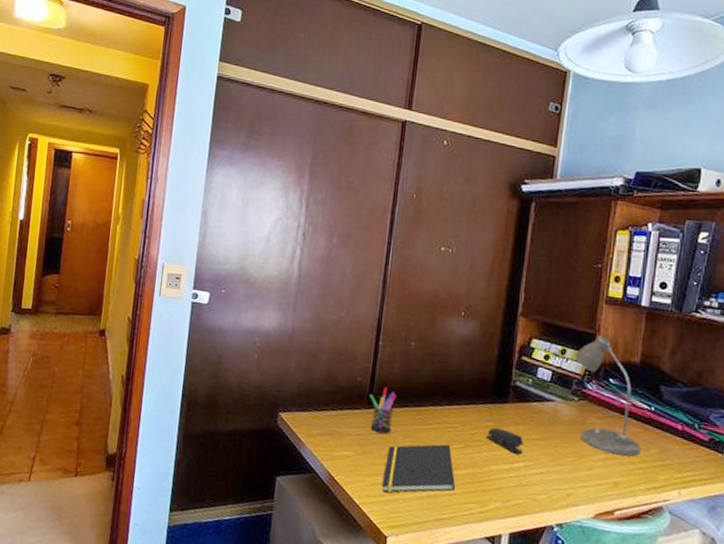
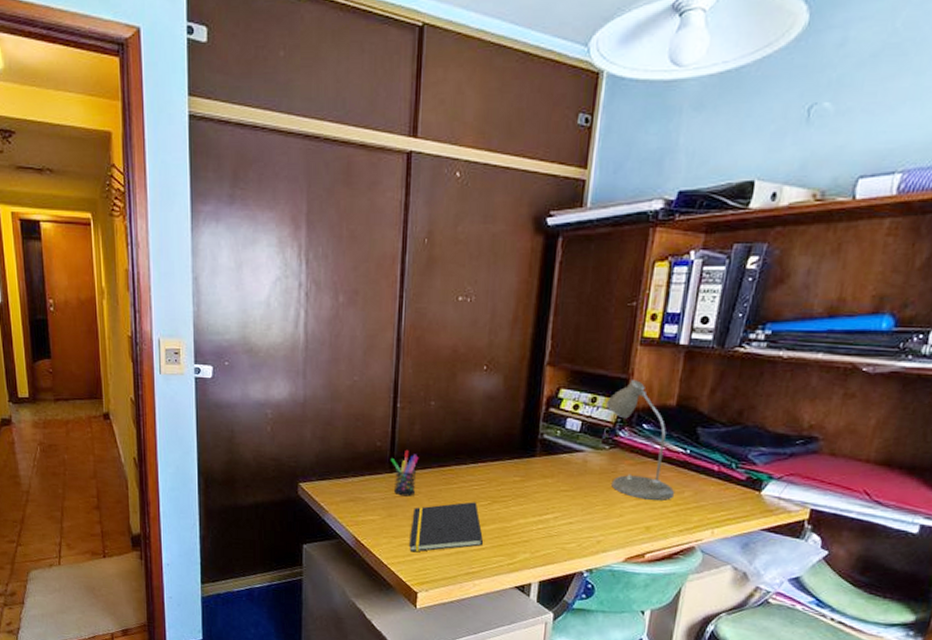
stapler: present [486,427,524,454] -> none [514,482,553,506]

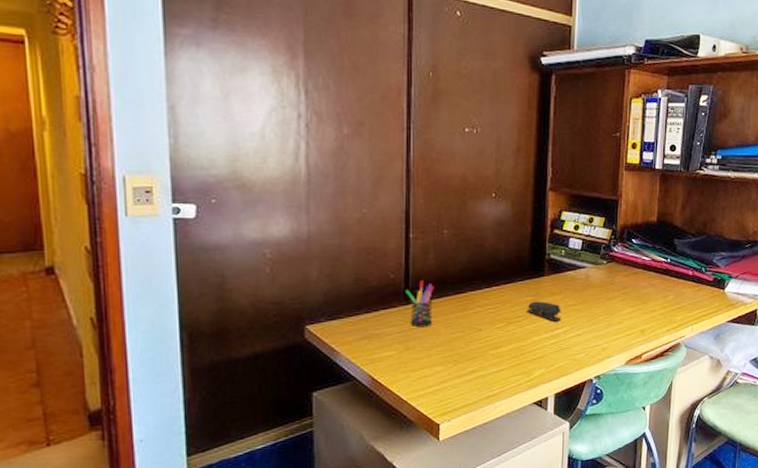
notepad: present [409,502,484,552] -> none [429,325,502,384]
stapler: none [514,482,553,506] -> present [527,301,561,322]
desk lamp: present [605,380,675,500] -> none [601,201,662,306]

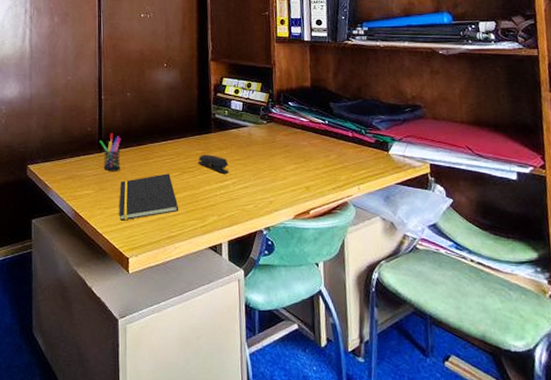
notepad: none [429,325,502,384] -> present [119,173,179,221]

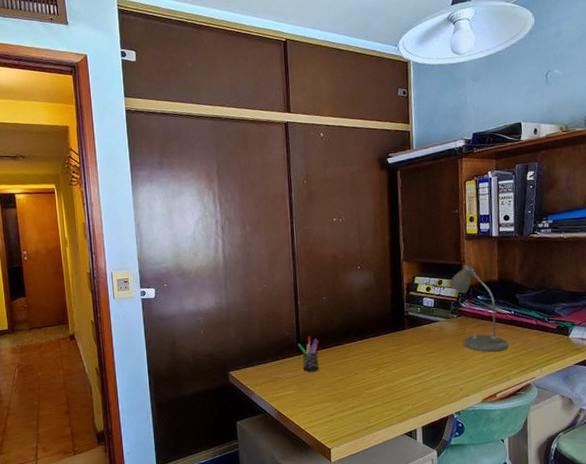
notepad: present [119,173,179,221] -> none [319,370,376,416]
stapler: present [198,155,229,174] -> none [393,350,422,367]
desk lamp: none [258,69,323,163] -> present [448,265,509,352]

